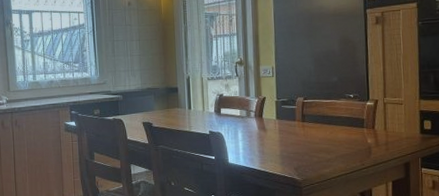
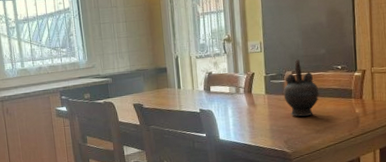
teapot: none [294,85,331,144] -> present [283,58,320,117]

